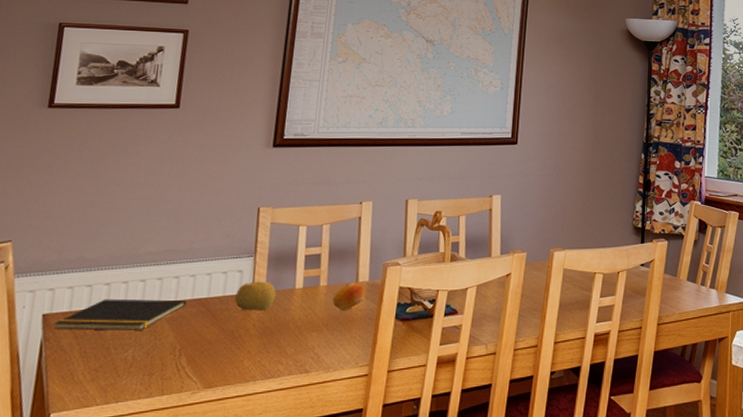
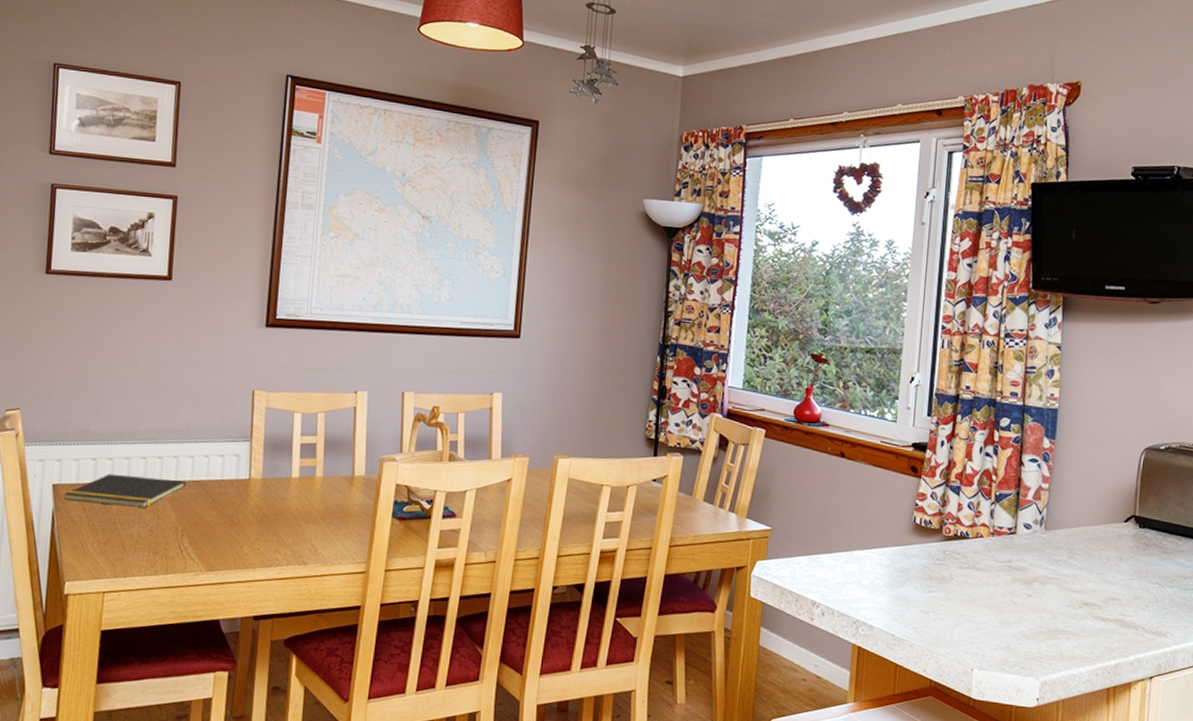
fruit: present [235,281,276,311] -> none [233,467,273,498]
fruit: present [332,282,365,311] -> none [328,475,361,505]

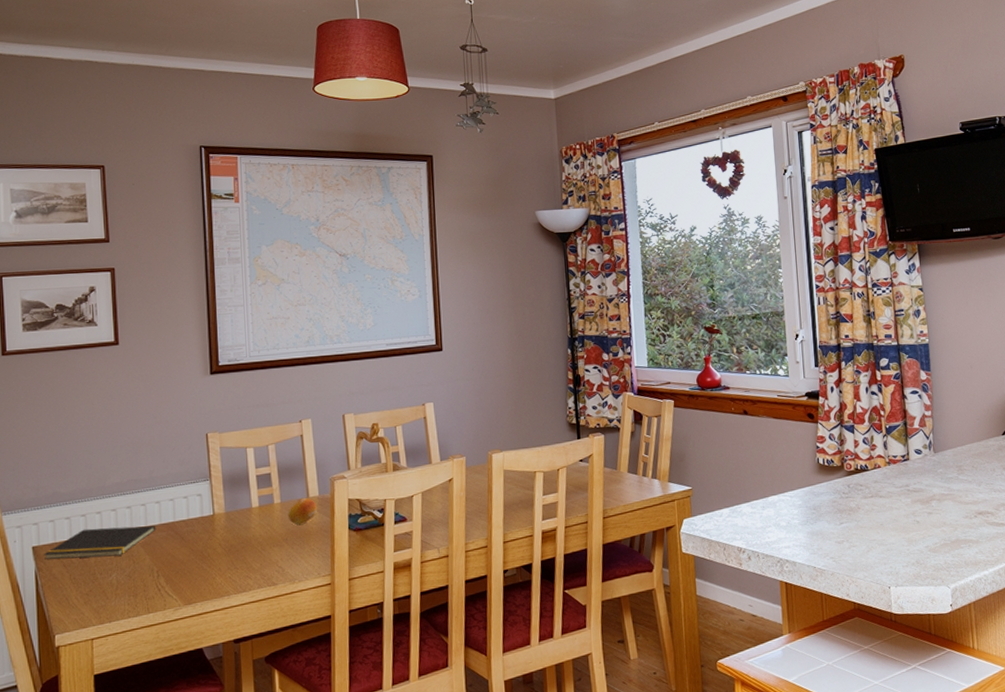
fruit: none [328,475,361,505] -> present [287,497,317,526]

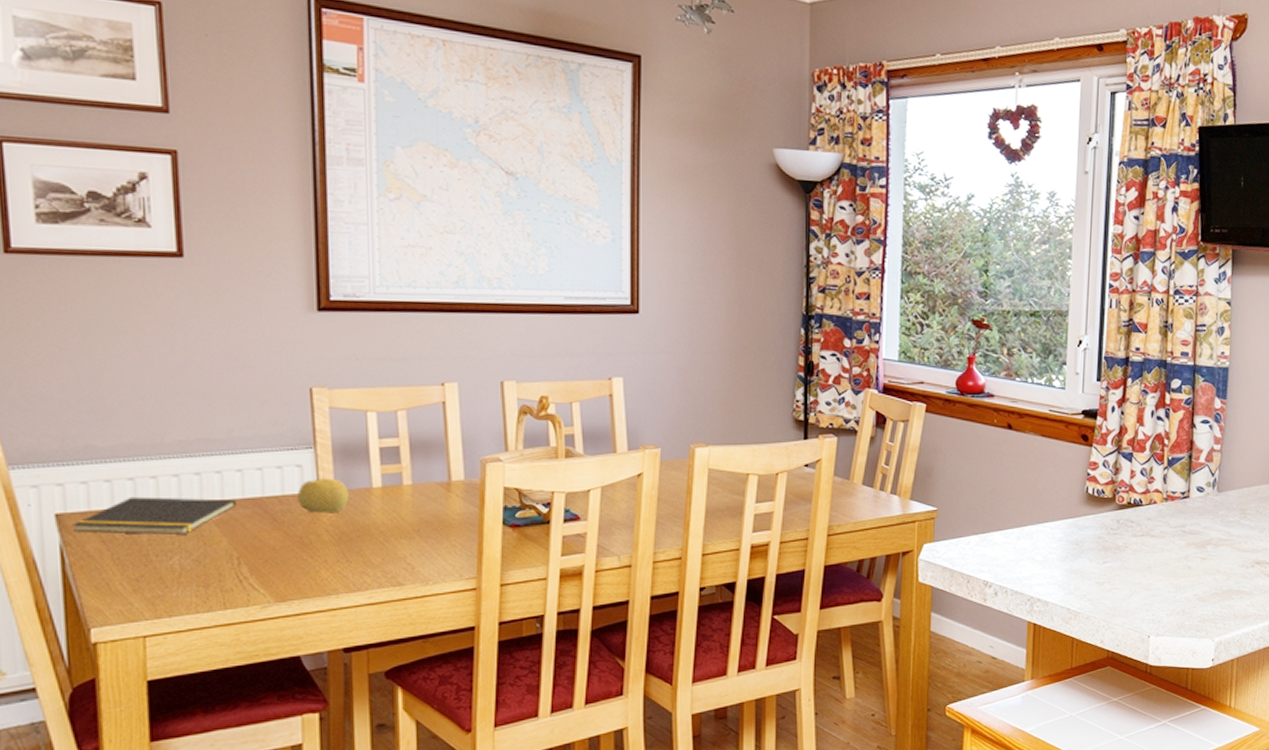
fruit: none [199,502,235,532] -> present [298,478,349,514]
fruit: present [287,497,317,526] -> none [421,480,461,515]

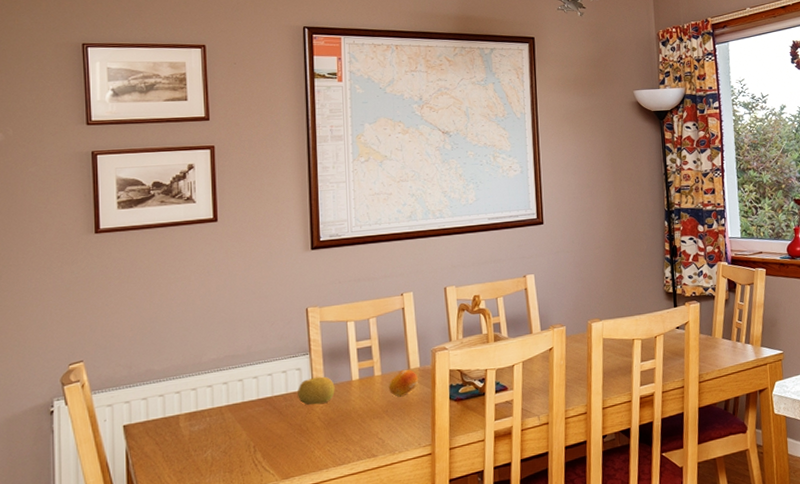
notepad: present [71,496,237,534] -> none [135,401,254,438]
fruit: none [421,480,461,515] -> present [388,369,418,397]

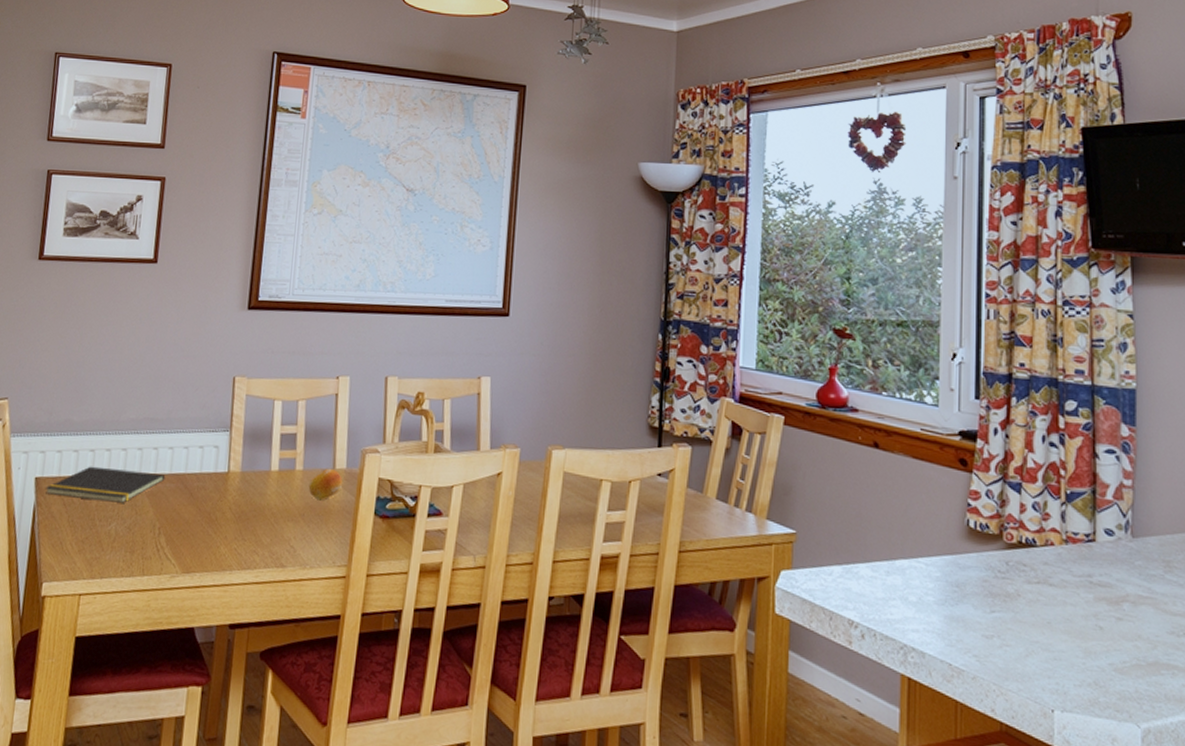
notepad: none [135,401,254,438] -> present [45,466,166,503]
fruit: present [298,376,335,405] -> none [211,459,252,493]

